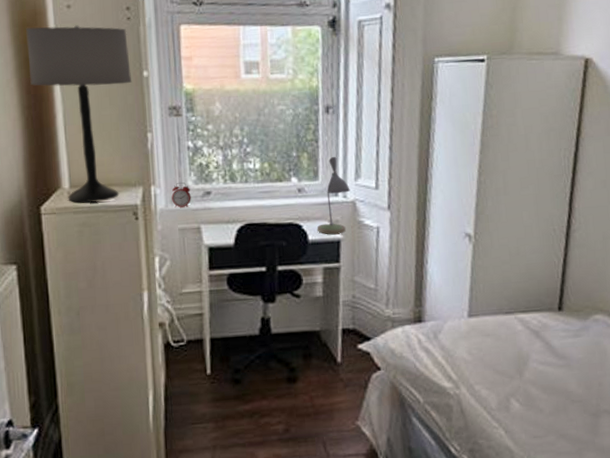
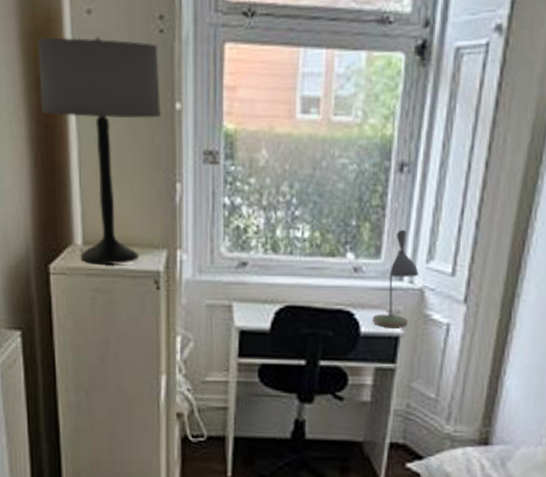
alarm clock: present [171,182,191,208] -> none [200,247,223,279]

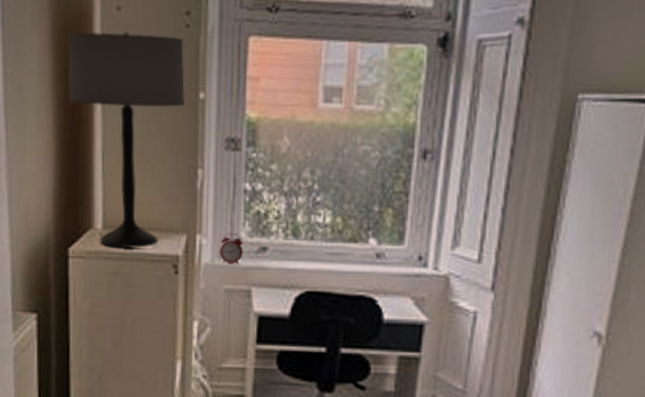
alarm clock: none [200,247,223,279] -> present [220,232,243,264]
desk lamp: present [372,229,419,329] -> none [395,215,444,316]

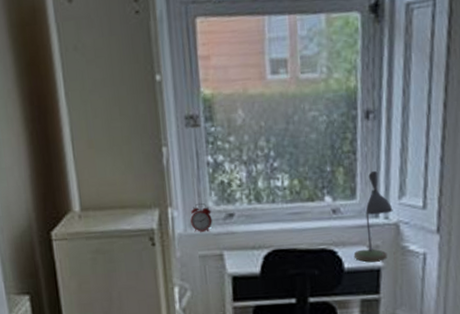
table lamp: present [67,31,185,250] -> none [25,22,143,228]
desk lamp: none [395,215,444,316] -> present [353,170,393,262]

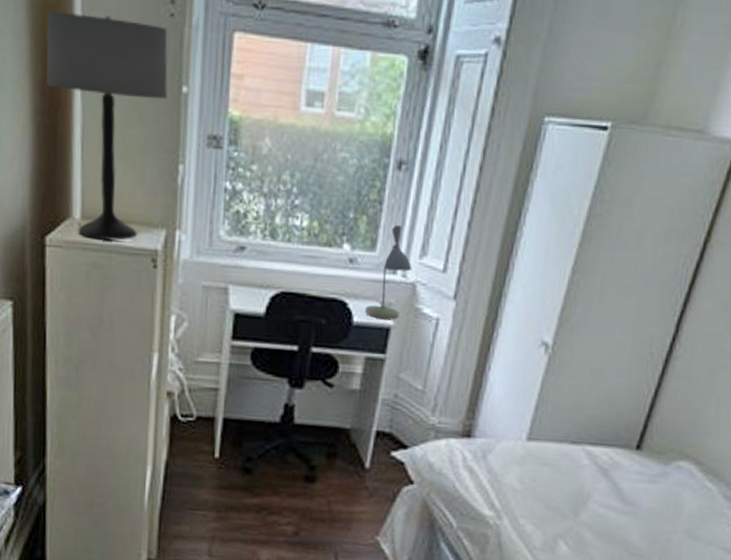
table lamp: none [25,22,143,228] -> present [45,11,168,241]
alarm clock: present [190,202,212,232] -> none [198,230,222,262]

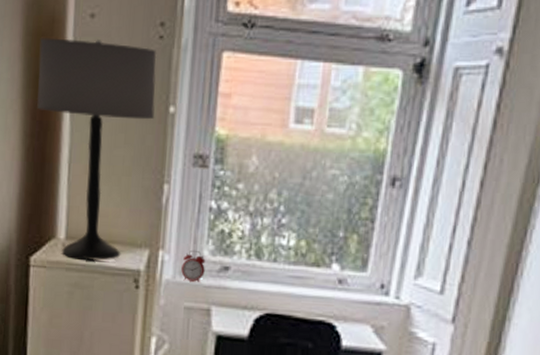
alarm clock: none [198,230,222,262] -> present [181,249,206,282]
desk lamp: present [364,224,412,321] -> none [354,243,406,345]

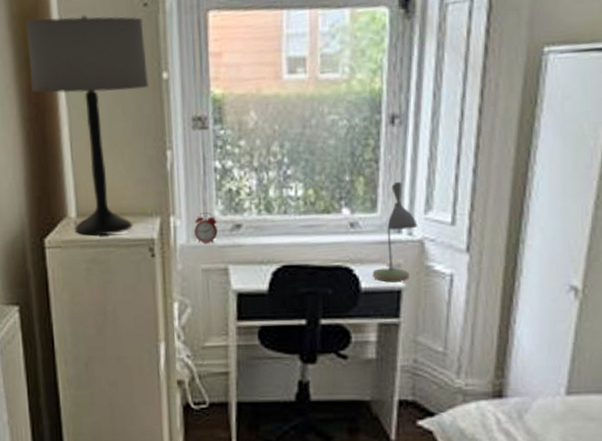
desk lamp: none [354,243,406,345] -> present [372,181,418,283]

